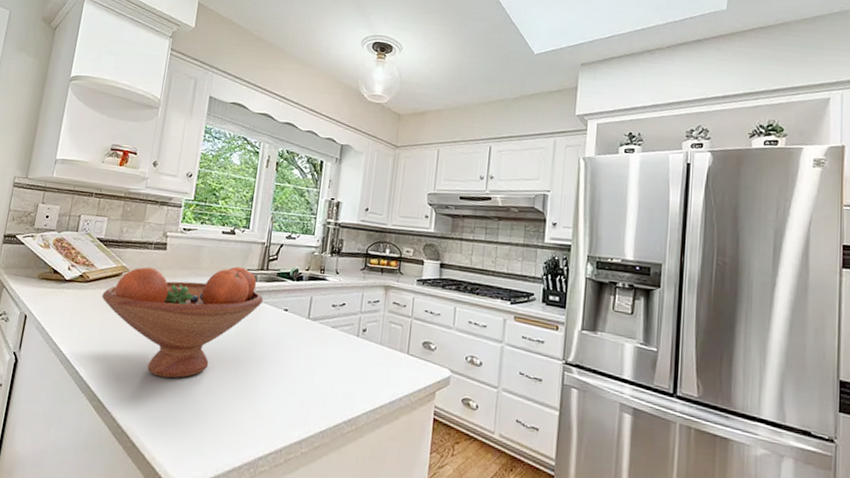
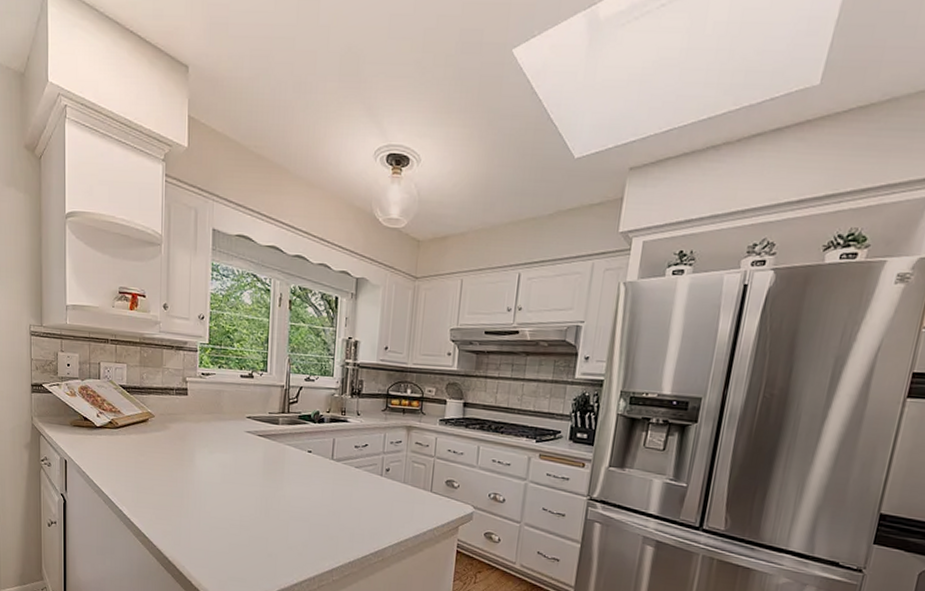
fruit bowl: present [102,266,263,379] -> none [133,410,286,516]

